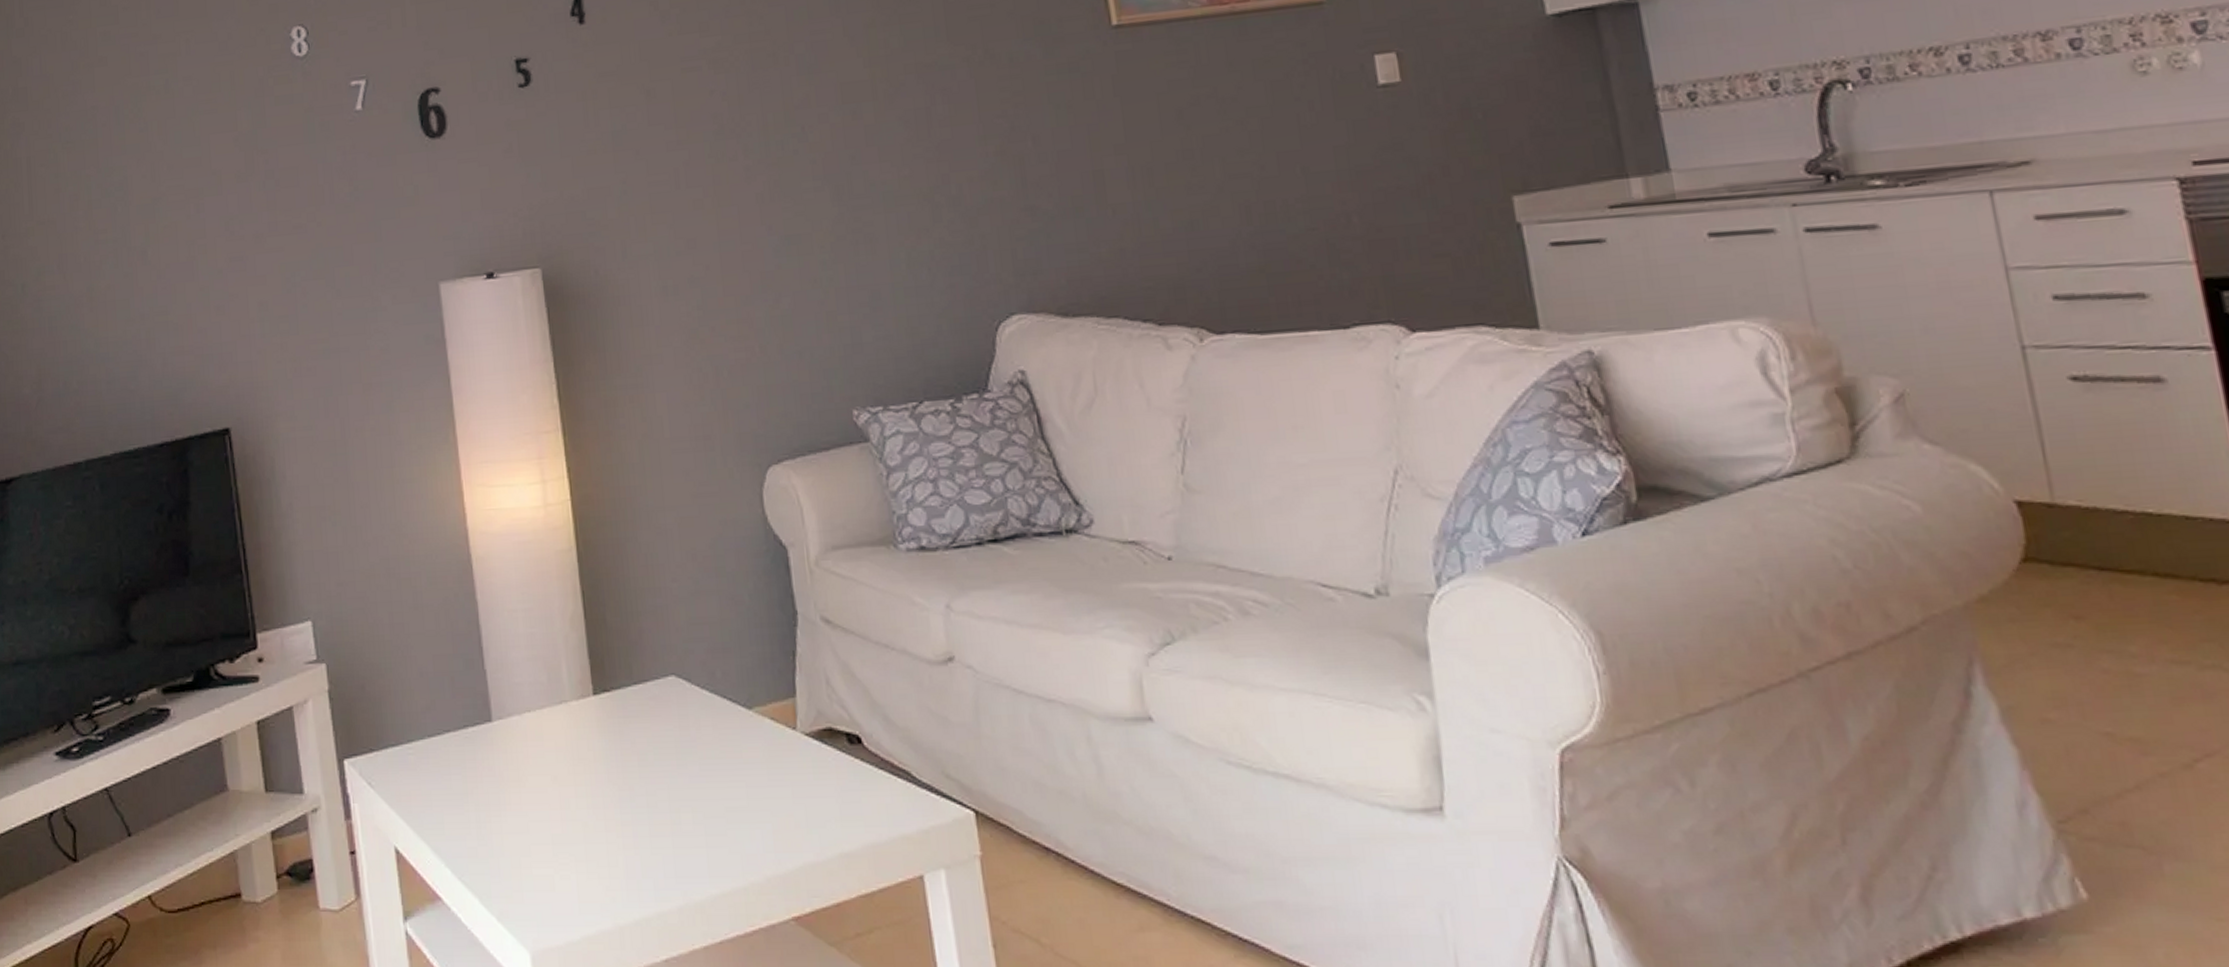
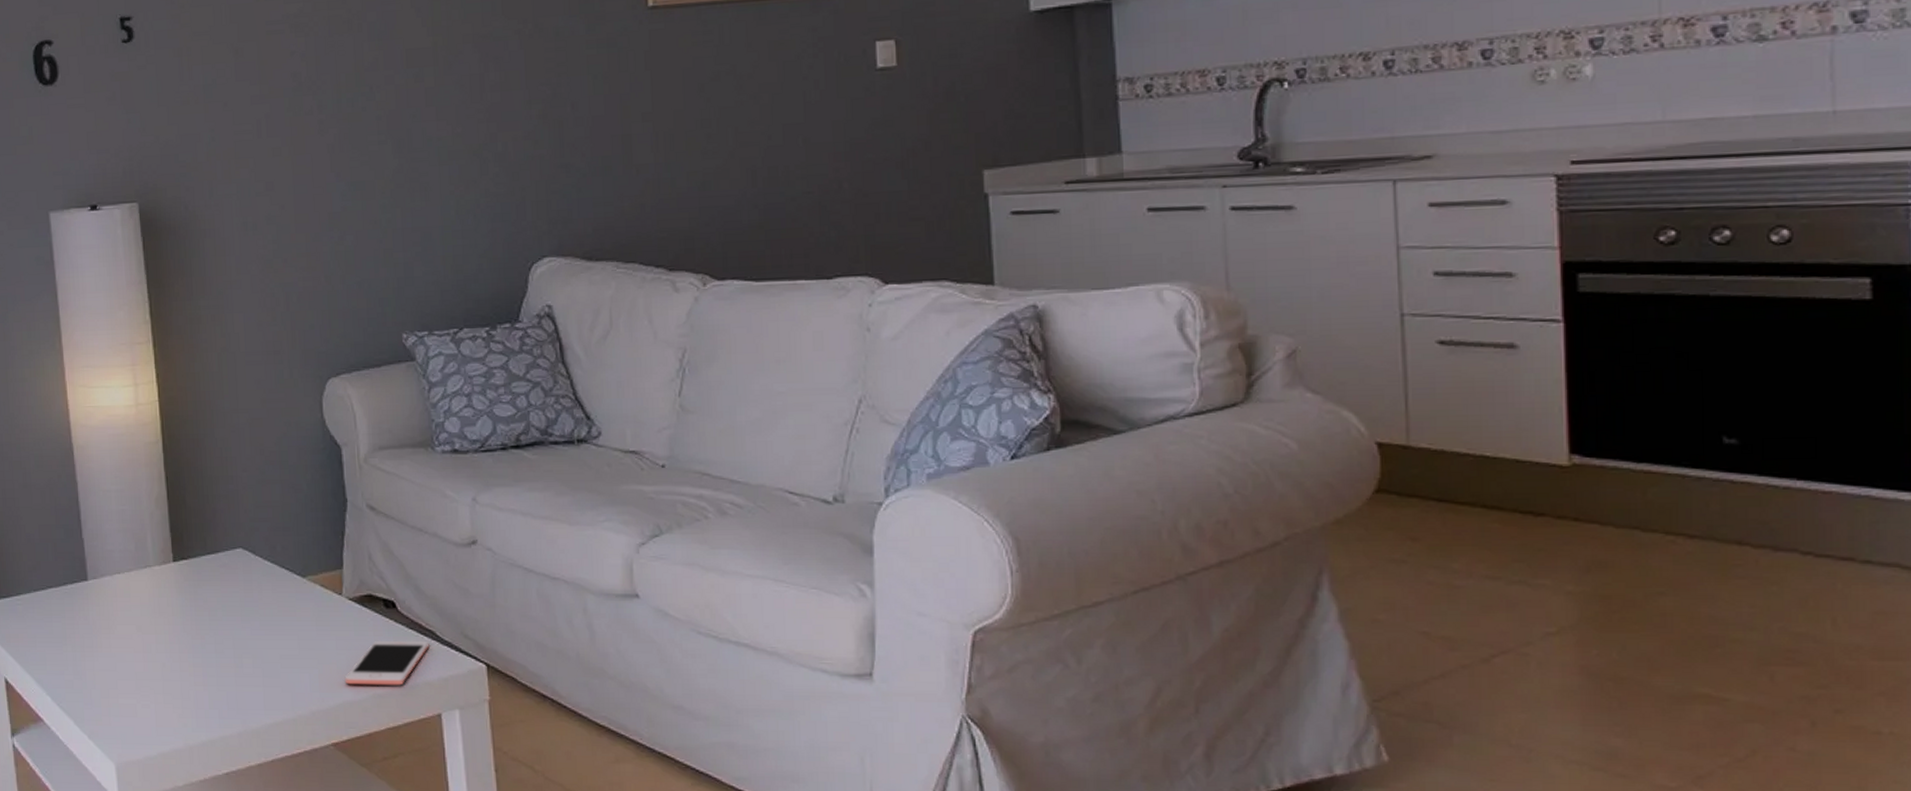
cell phone: none [804,784,905,842] -> present [344,640,430,686]

